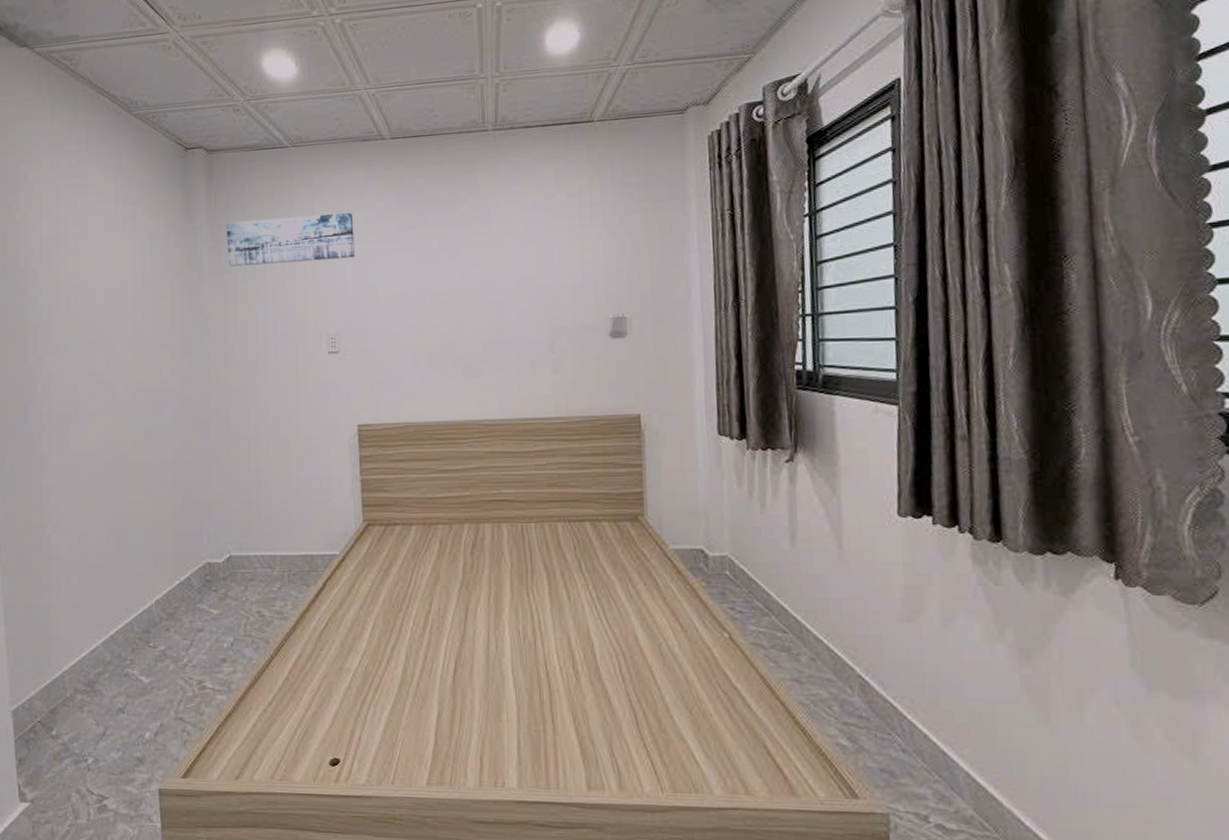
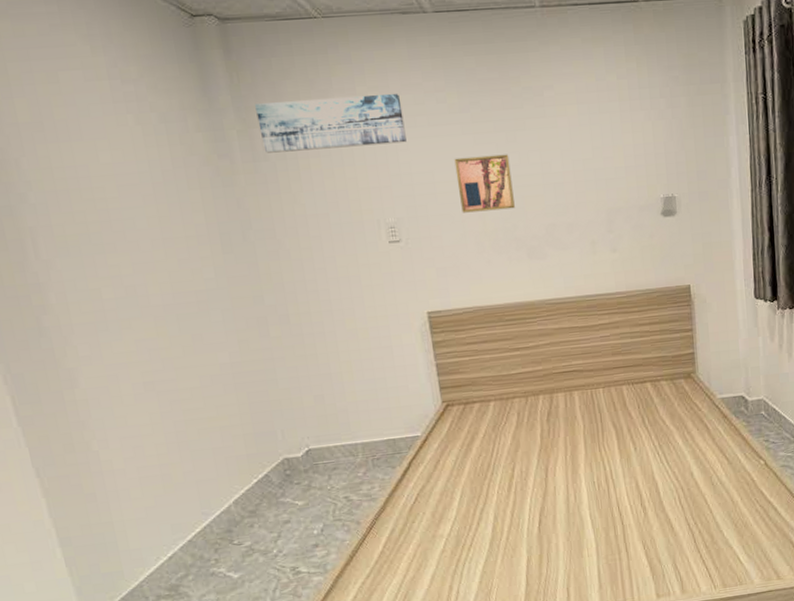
wall art: none [398,270,454,327] -> present [454,154,515,213]

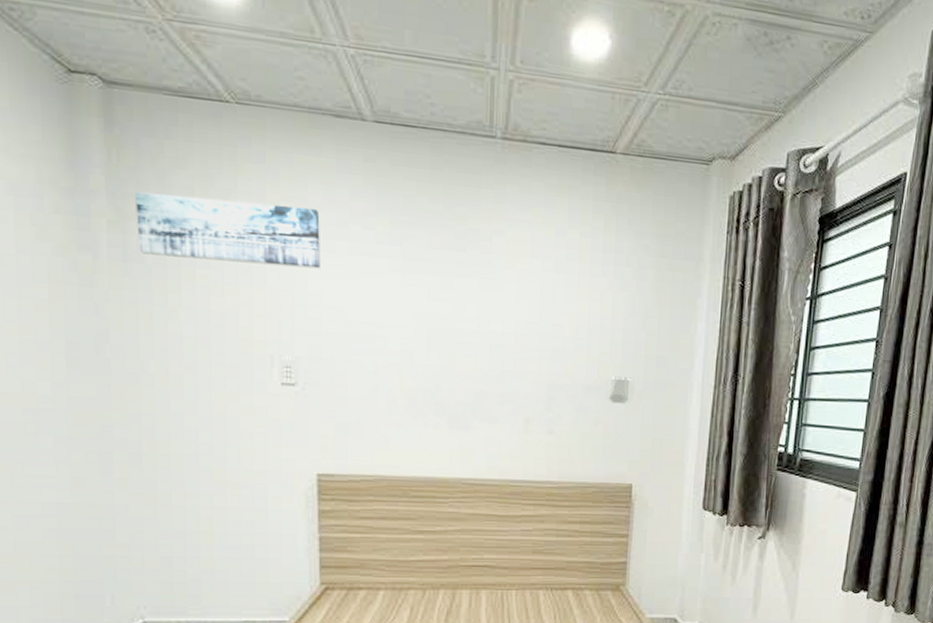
wall art: present [454,154,515,213] -> none [375,297,442,367]

